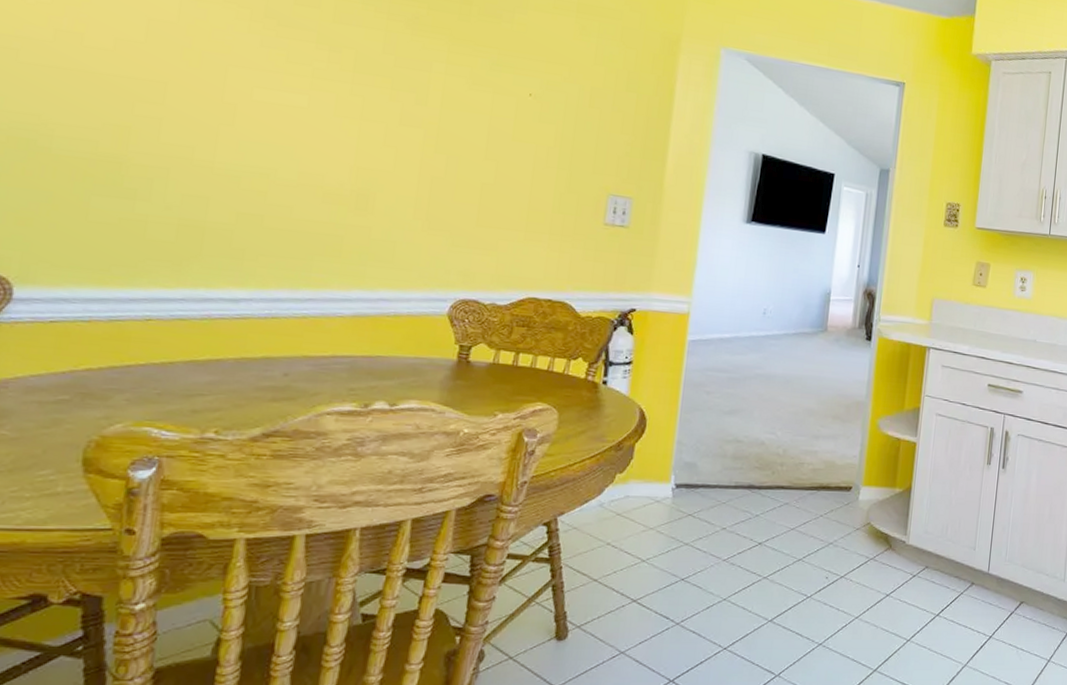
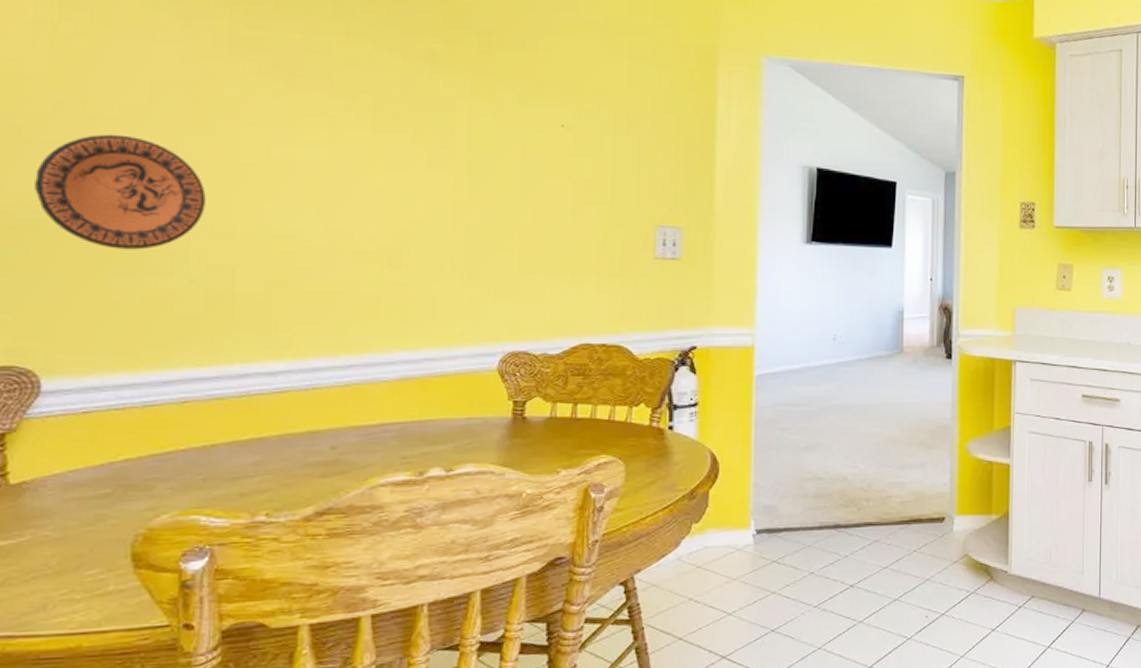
decorative plate: none [26,63,189,174] -> present [35,134,206,250]

